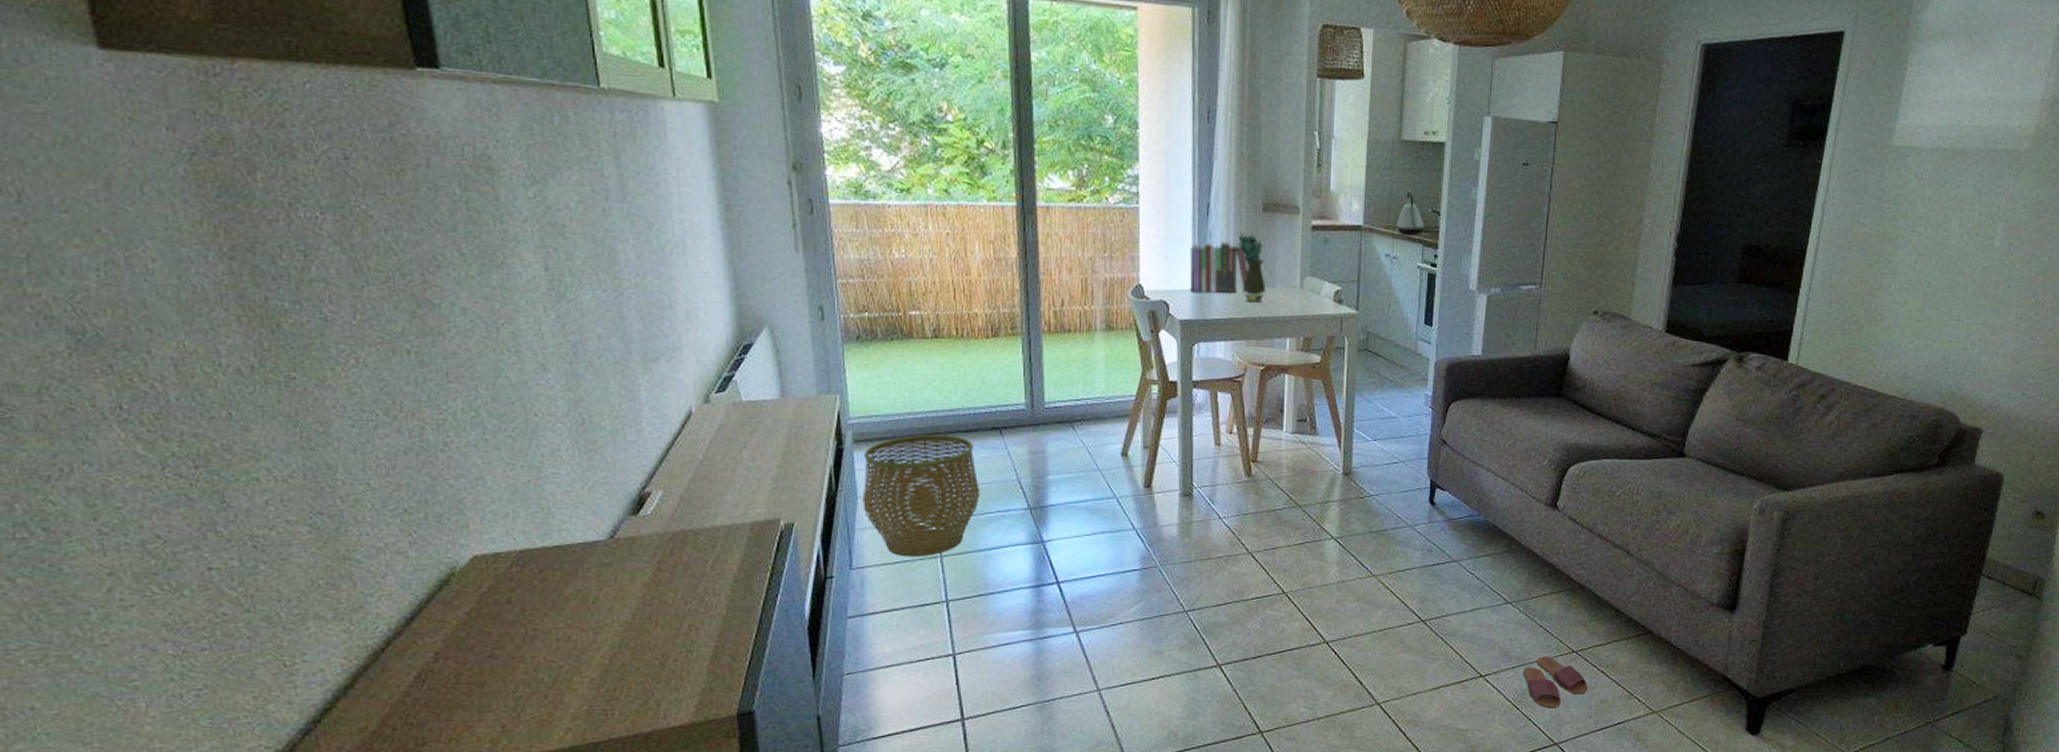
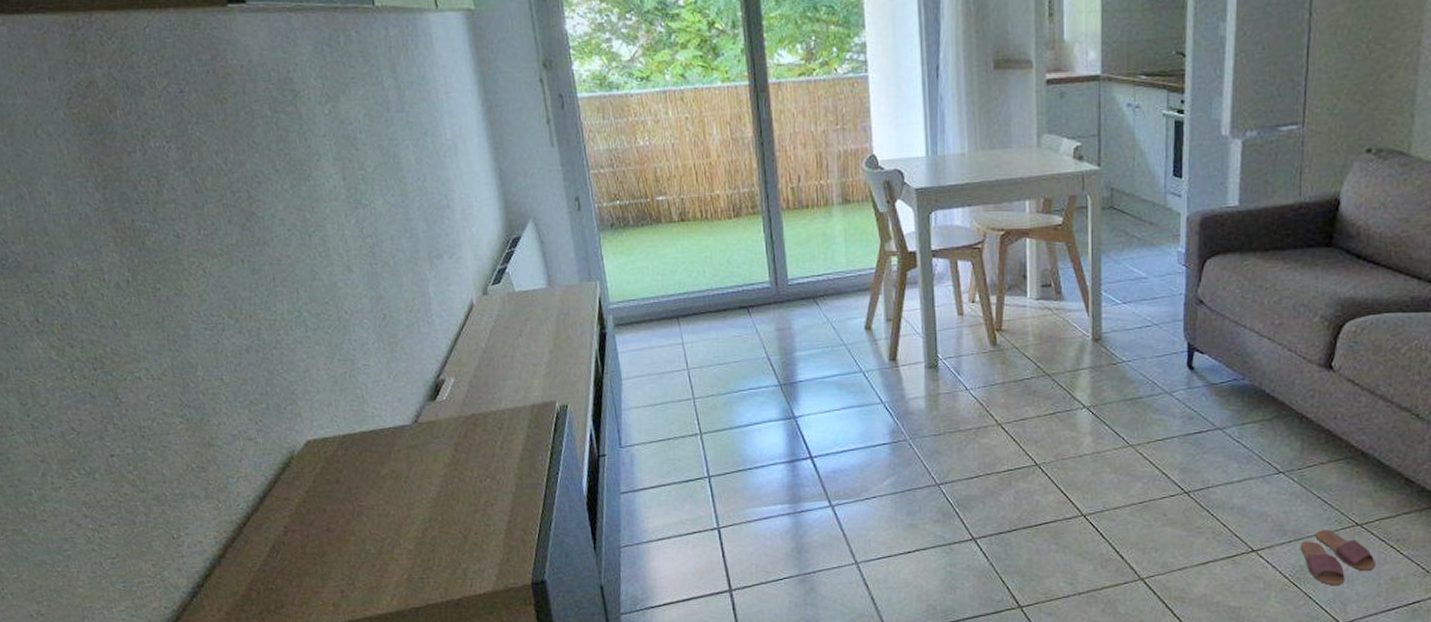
basket: present [862,430,981,557] -> none [624,311,734,435]
books: present [1189,240,1248,293] -> none [921,102,982,160]
vase: present [1237,232,1267,303] -> none [969,92,1002,165]
kettle: present [1396,190,1425,235] -> none [1137,32,1168,82]

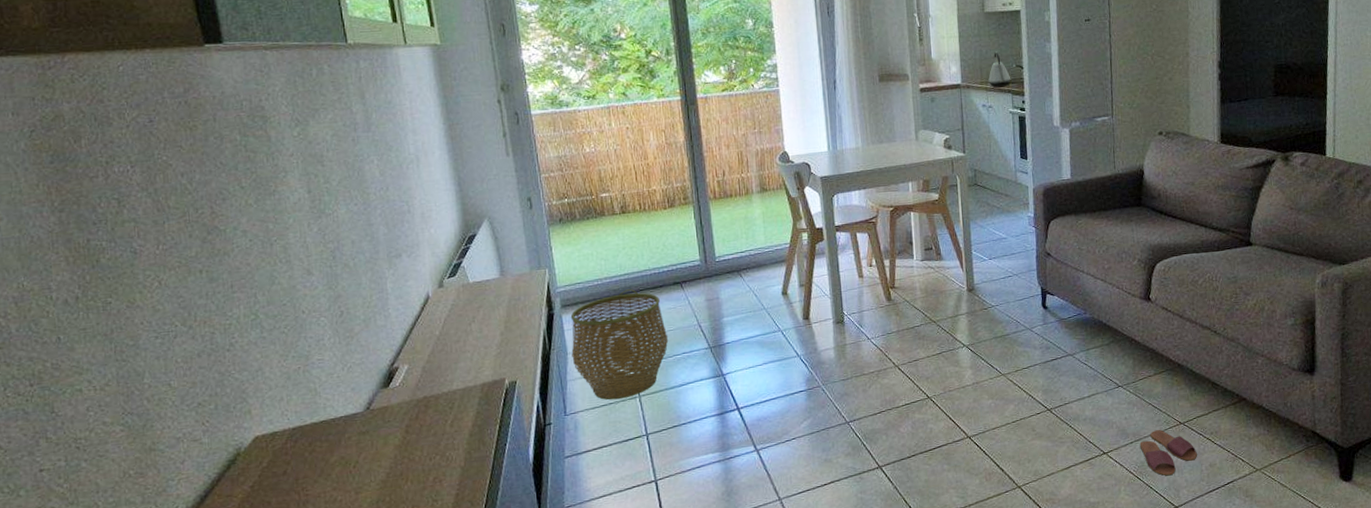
basket: none [624,311,734,435] -> present [570,289,669,400]
kettle: none [1137,32,1168,82] -> present [988,51,1011,88]

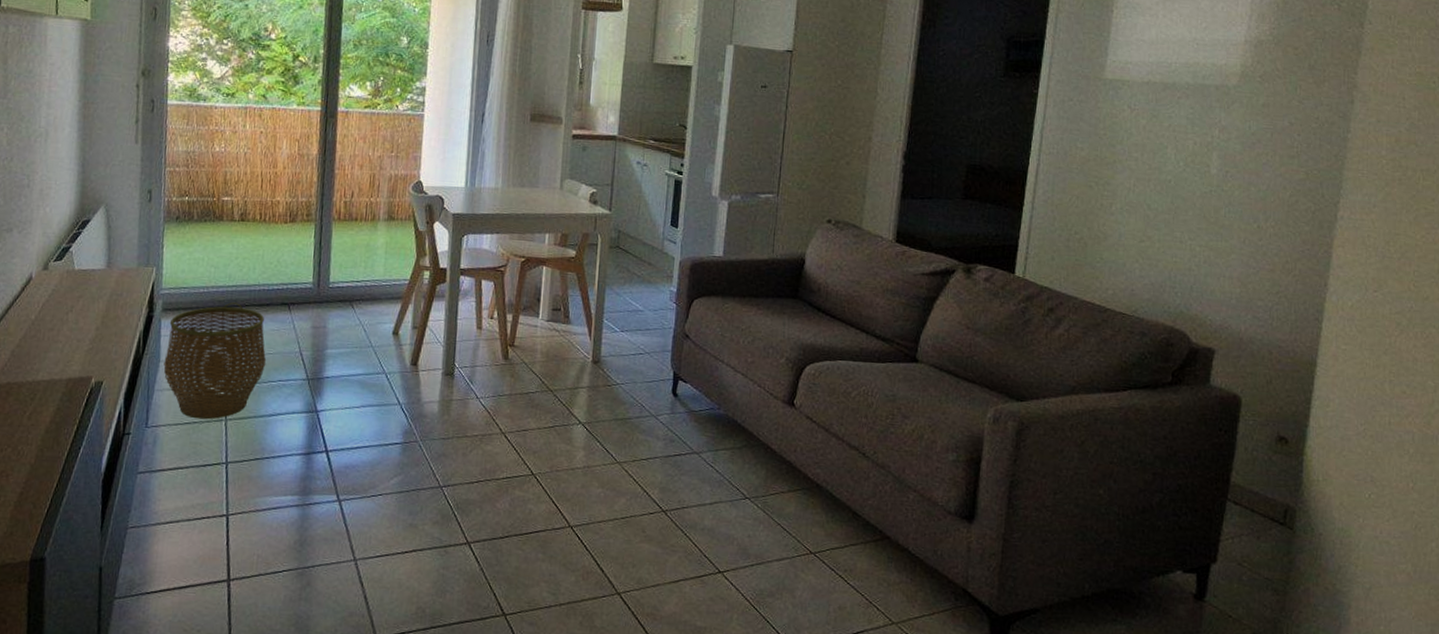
kettle: present [988,51,1011,88] -> none [647,106,673,146]
slippers: present [1139,430,1197,476] -> none [761,556,826,612]

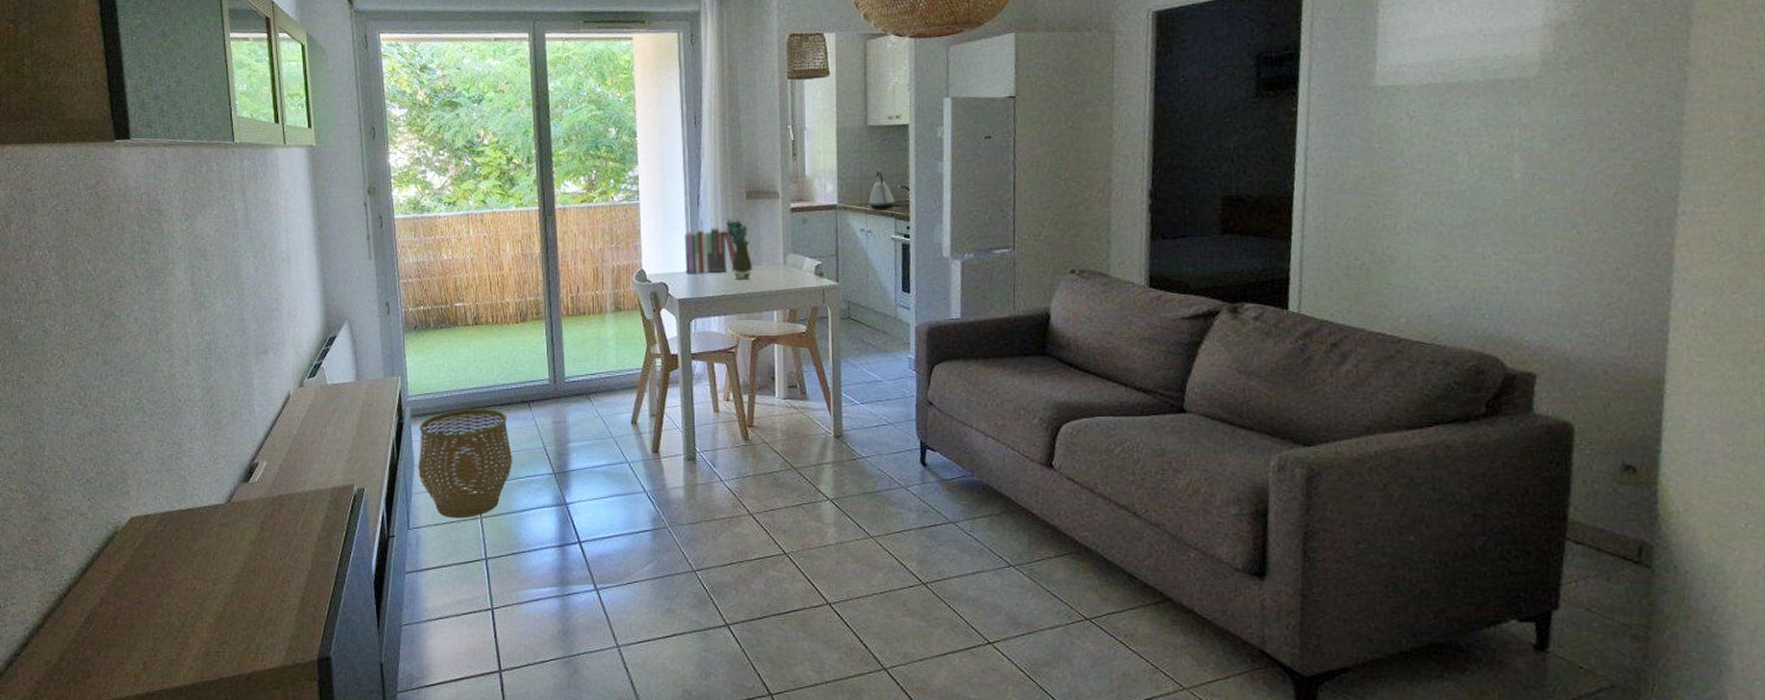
books: none [462,145,515,191] -> present [684,226,736,274]
vase: none [506,138,530,201] -> present [725,218,753,280]
kettle: none [647,106,673,146] -> present [868,170,895,210]

